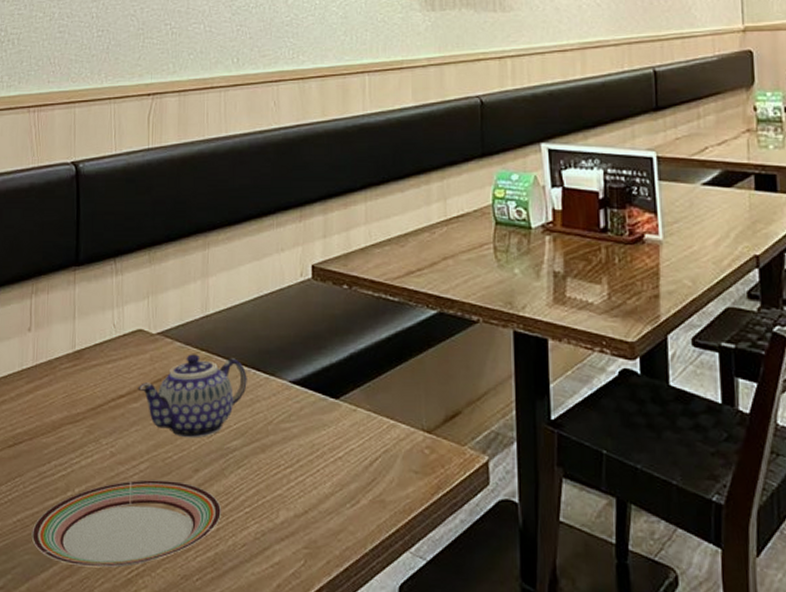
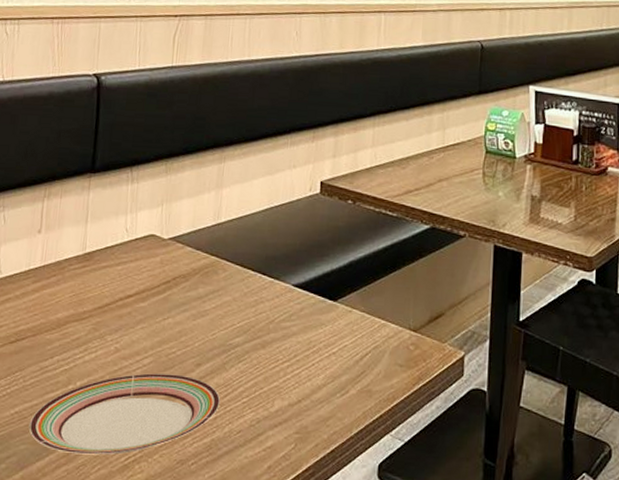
teapot: present [138,354,247,438] -> none [146,258,253,336]

